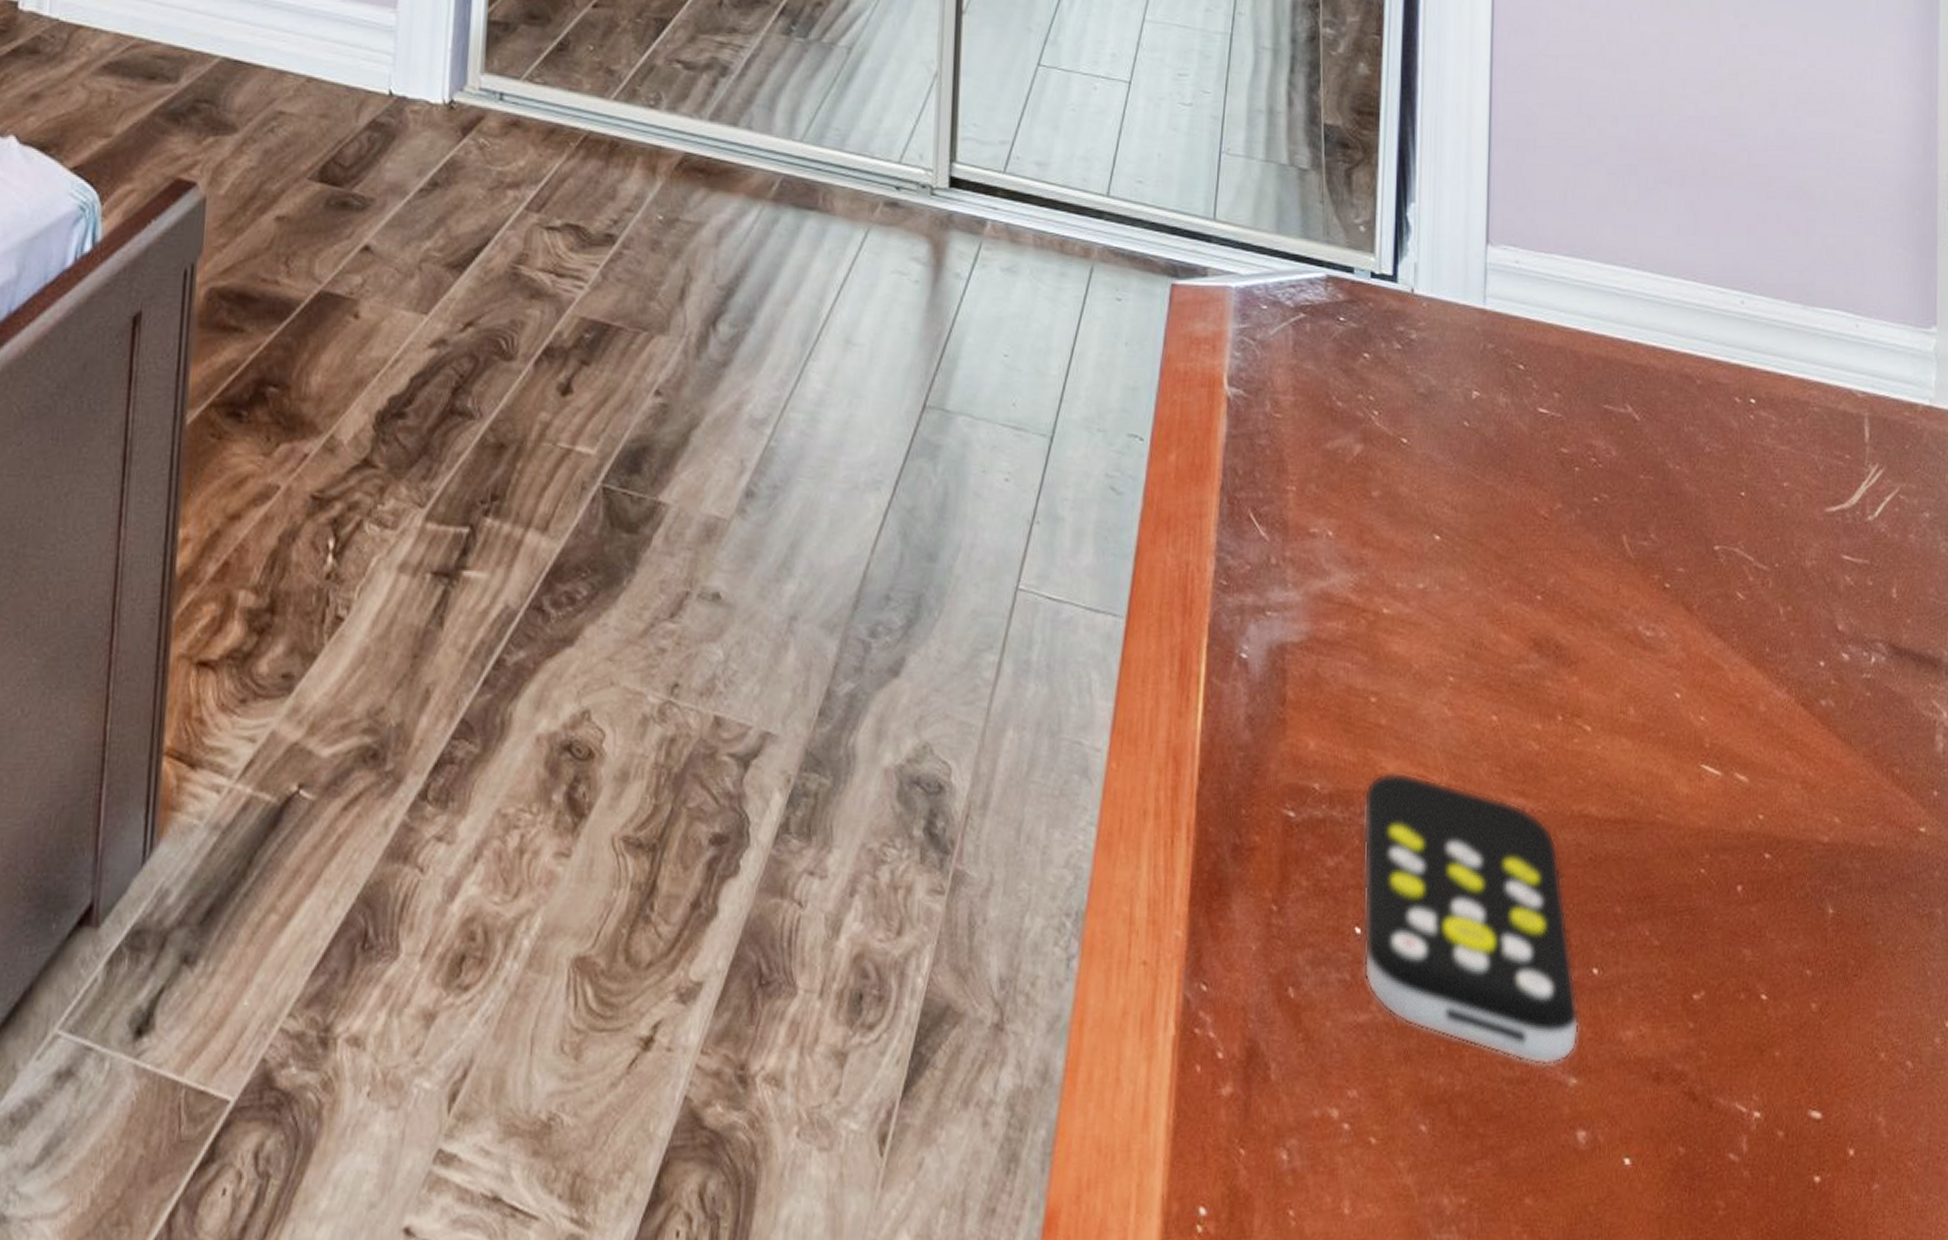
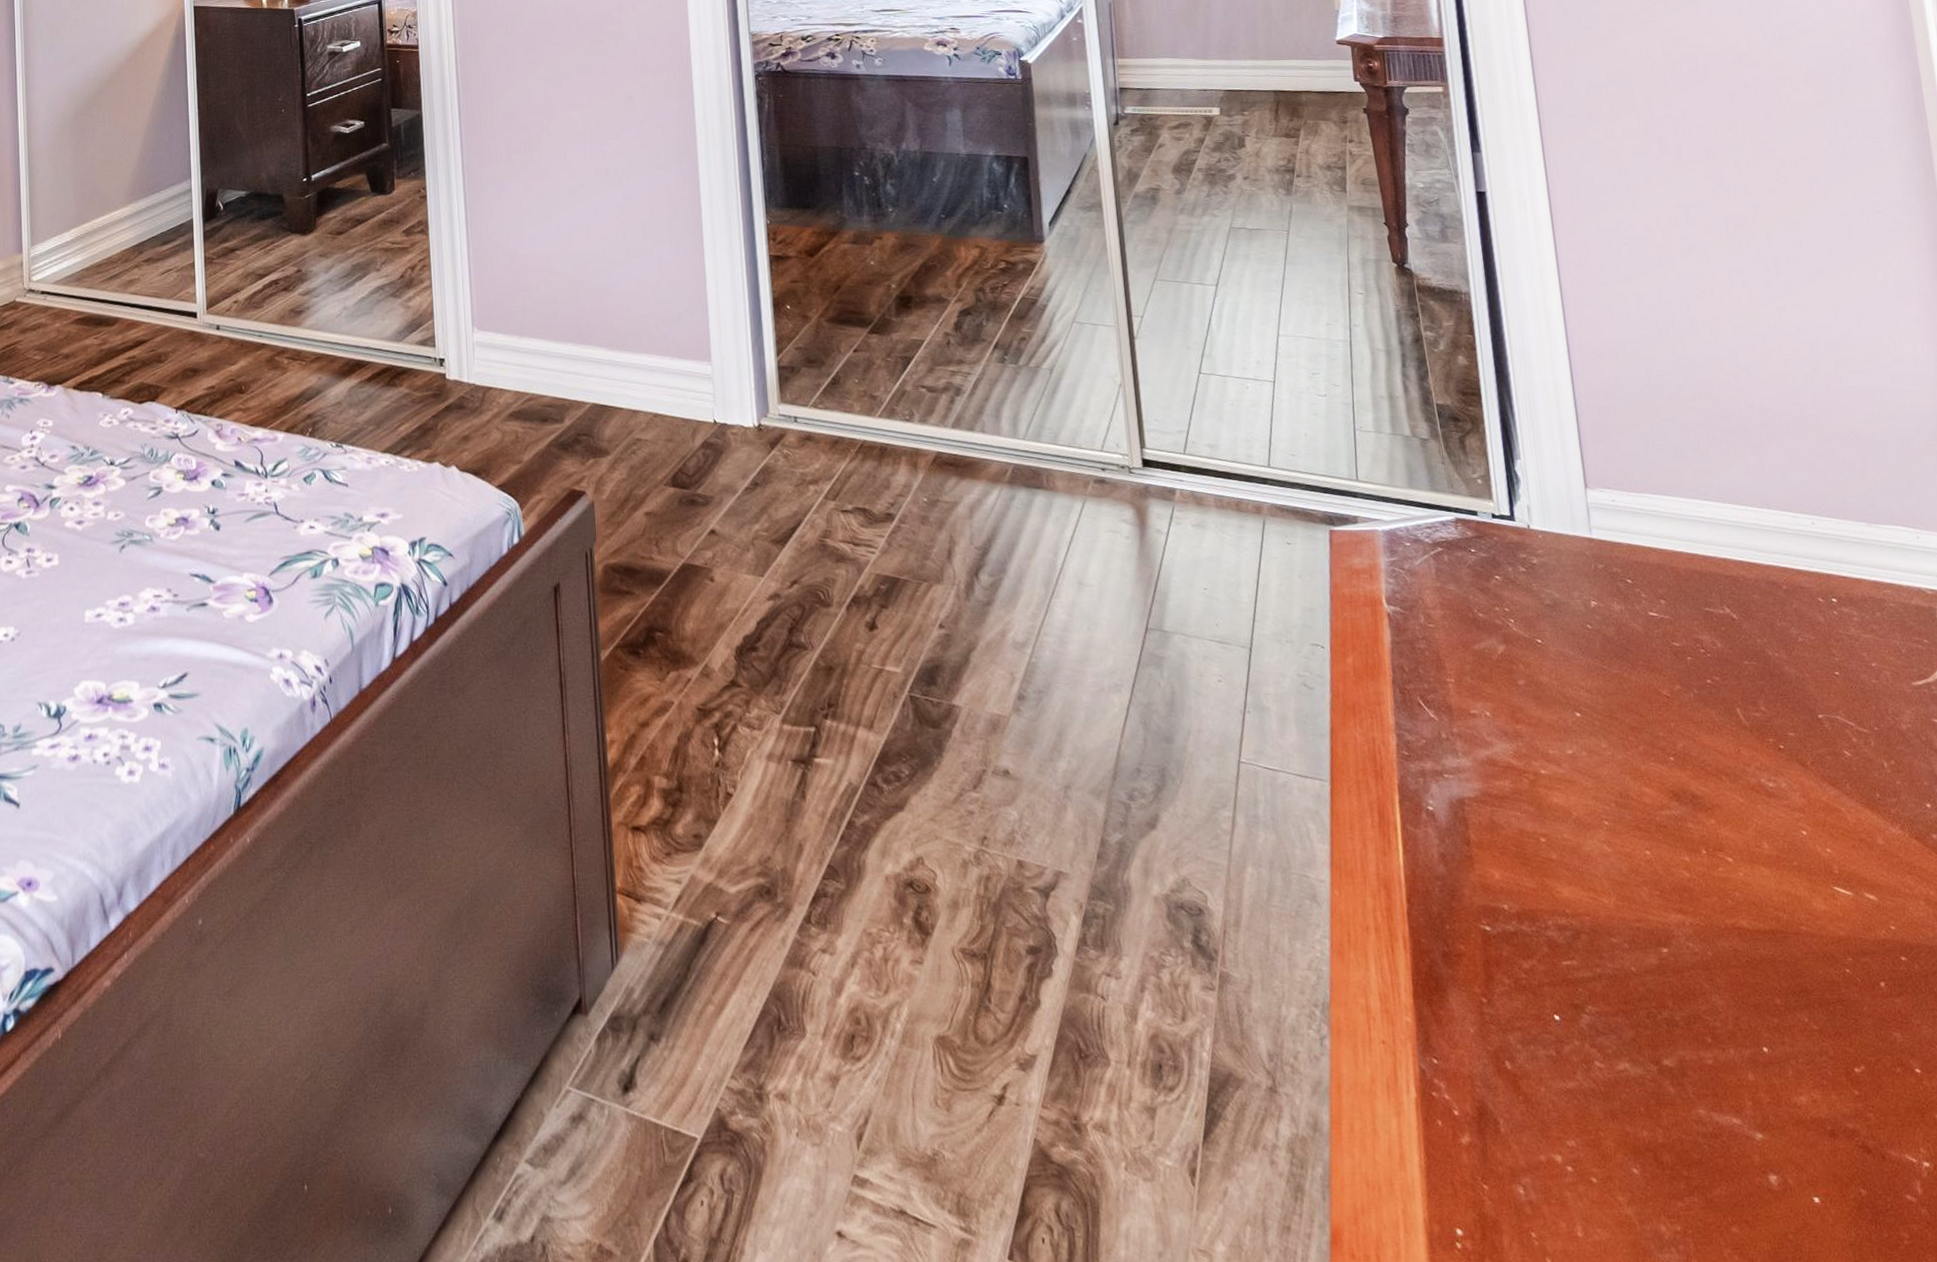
remote control: present [1363,772,1579,1066] -> none [1546,895,1759,1123]

